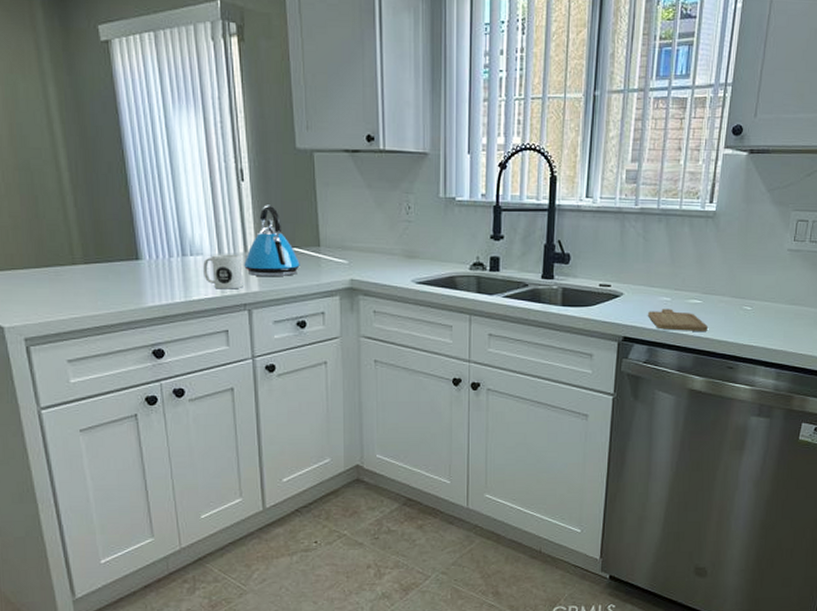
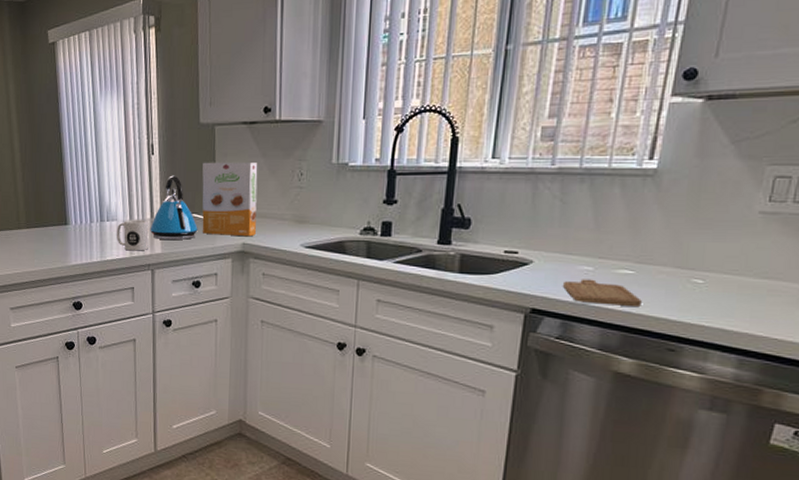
cereal box: none [302,191,364,273] -> present [202,162,258,237]

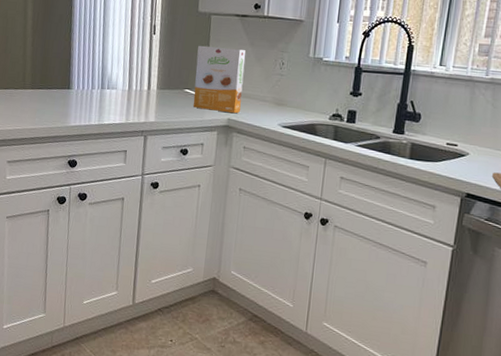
mug: present [117,220,149,251] -> none [115,89,145,119]
kettle: present [150,175,198,241] -> none [146,54,190,112]

